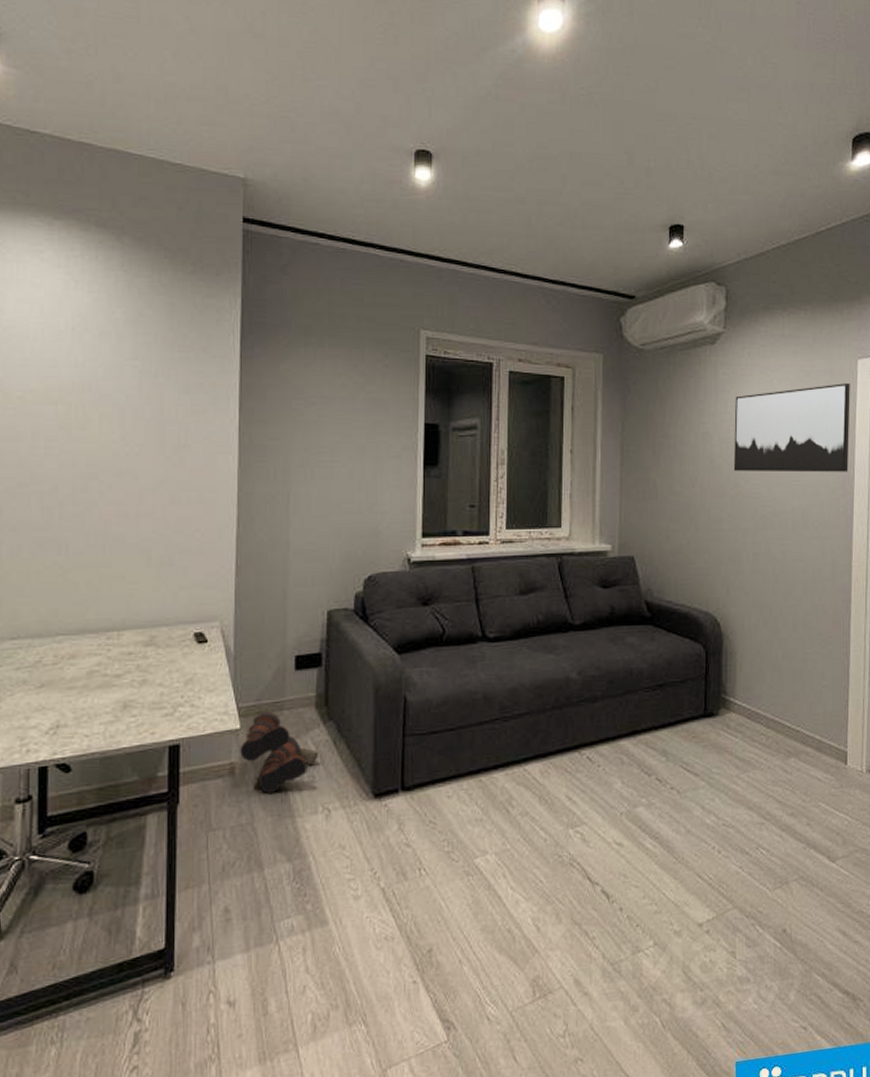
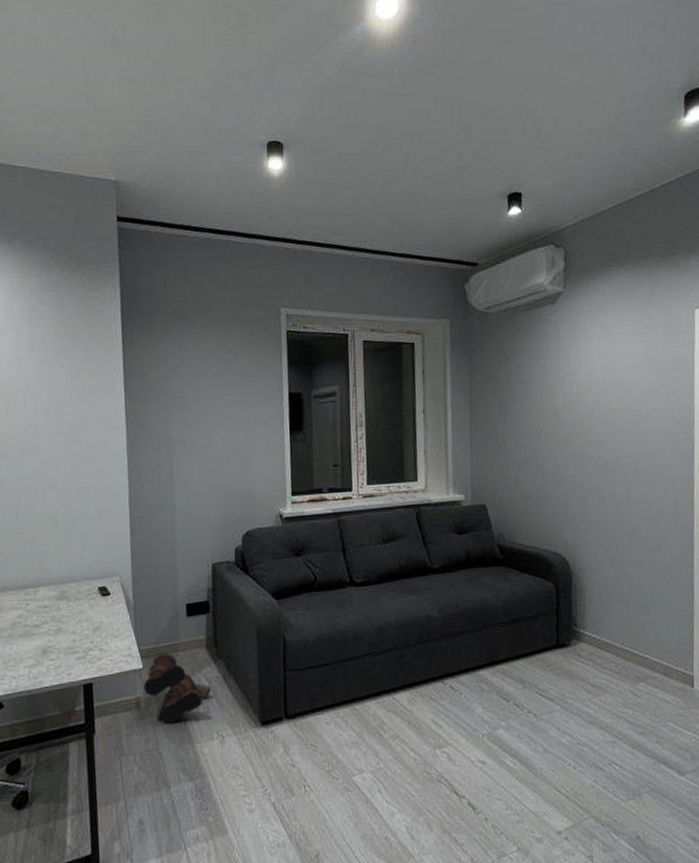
wall art: present [733,383,850,473] -> none [576,333,689,422]

